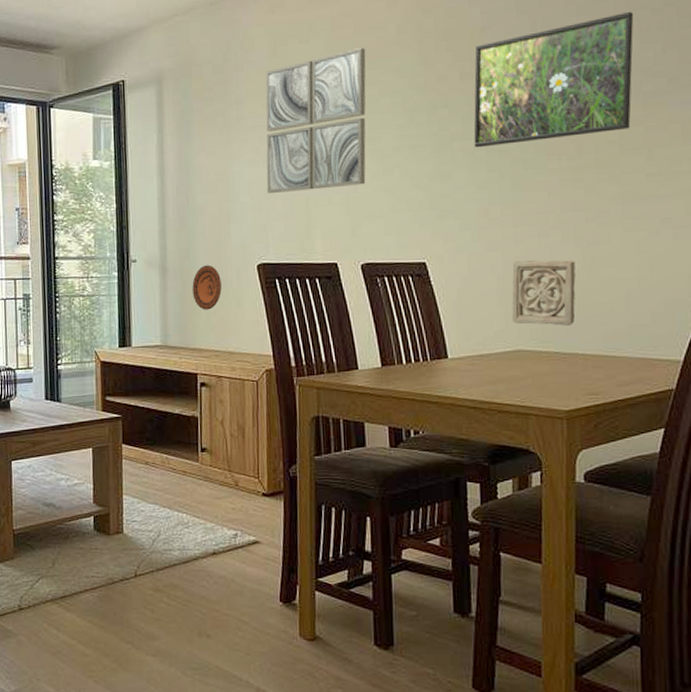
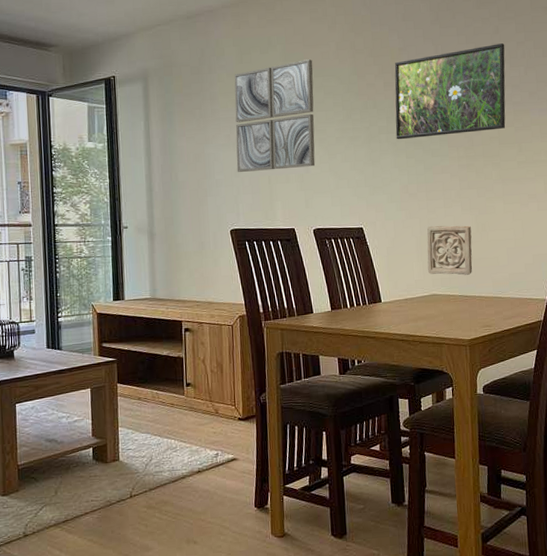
decorative plate: present [192,264,222,310] -> none [176,230,201,268]

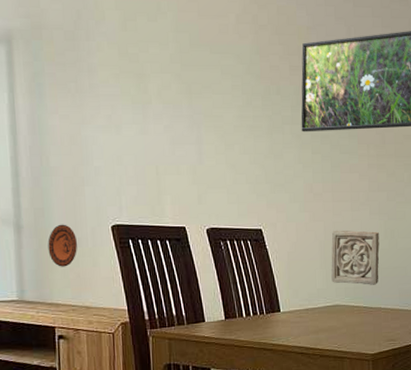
decorative plate: none [176,230,201,268] -> present [48,224,77,267]
wall art: present [234,59,316,173] -> none [116,32,210,161]

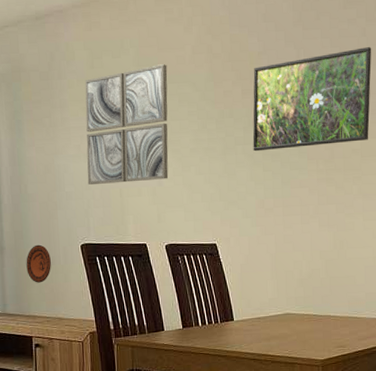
wall art: none [116,32,210,161] -> present [85,64,169,186]
wall ornament: present [331,231,380,285] -> none [282,242,329,294]

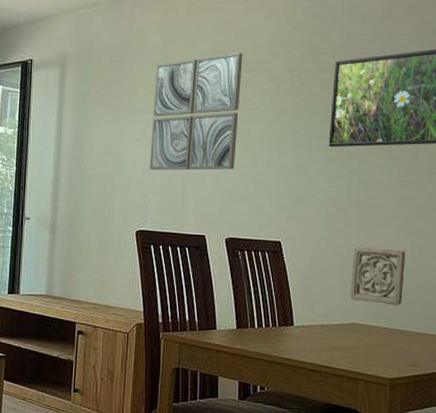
decorative plate: present [26,244,51,283] -> none [77,227,103,267]
wall ornament: none [282,242,329,294] -> present [350,247,405,306]

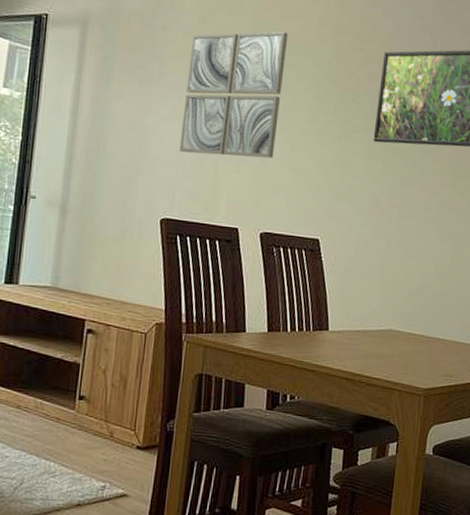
wall ornament: present [350,247,405,306] -> none [388,249,446,313]

